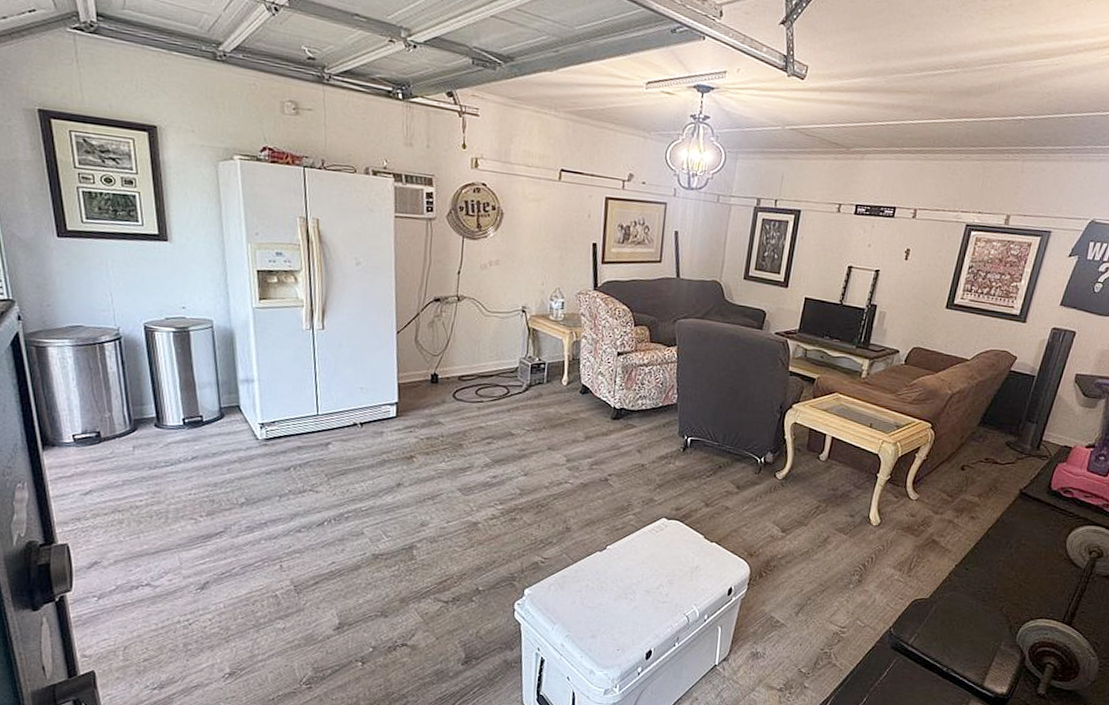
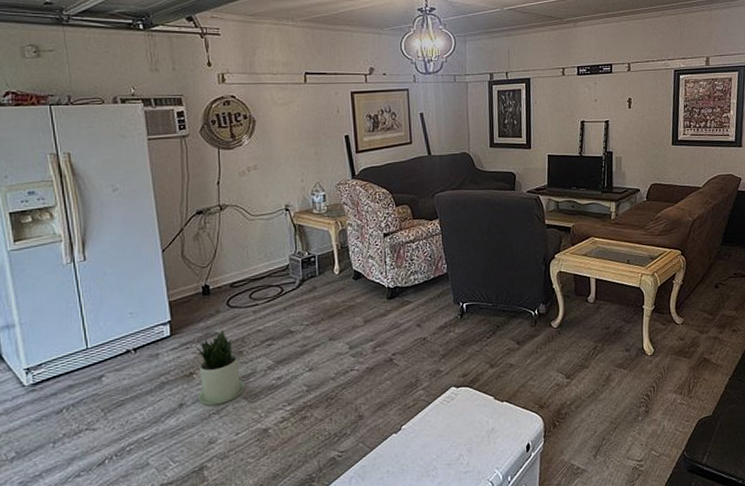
planter: none [415,420,461,492] -> present [196,330,245,406]

